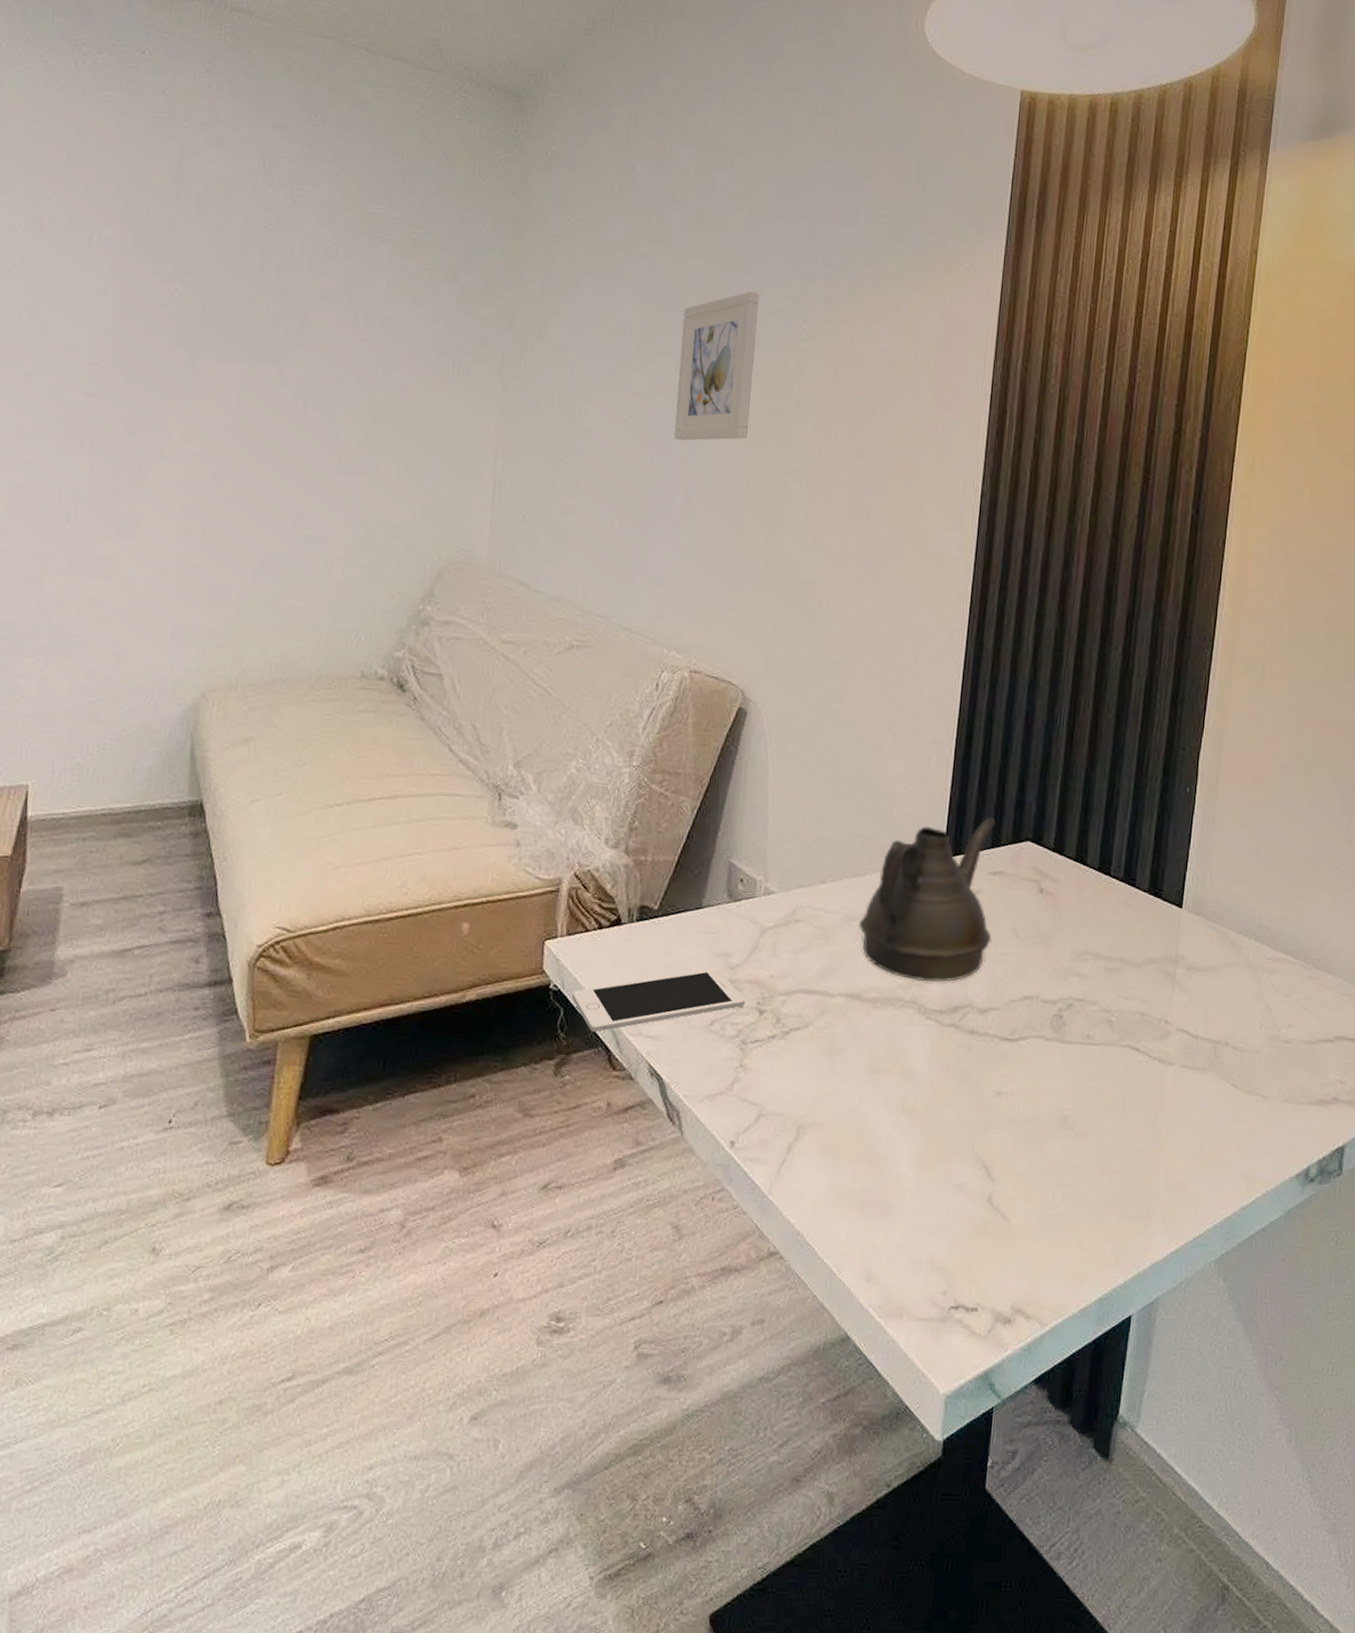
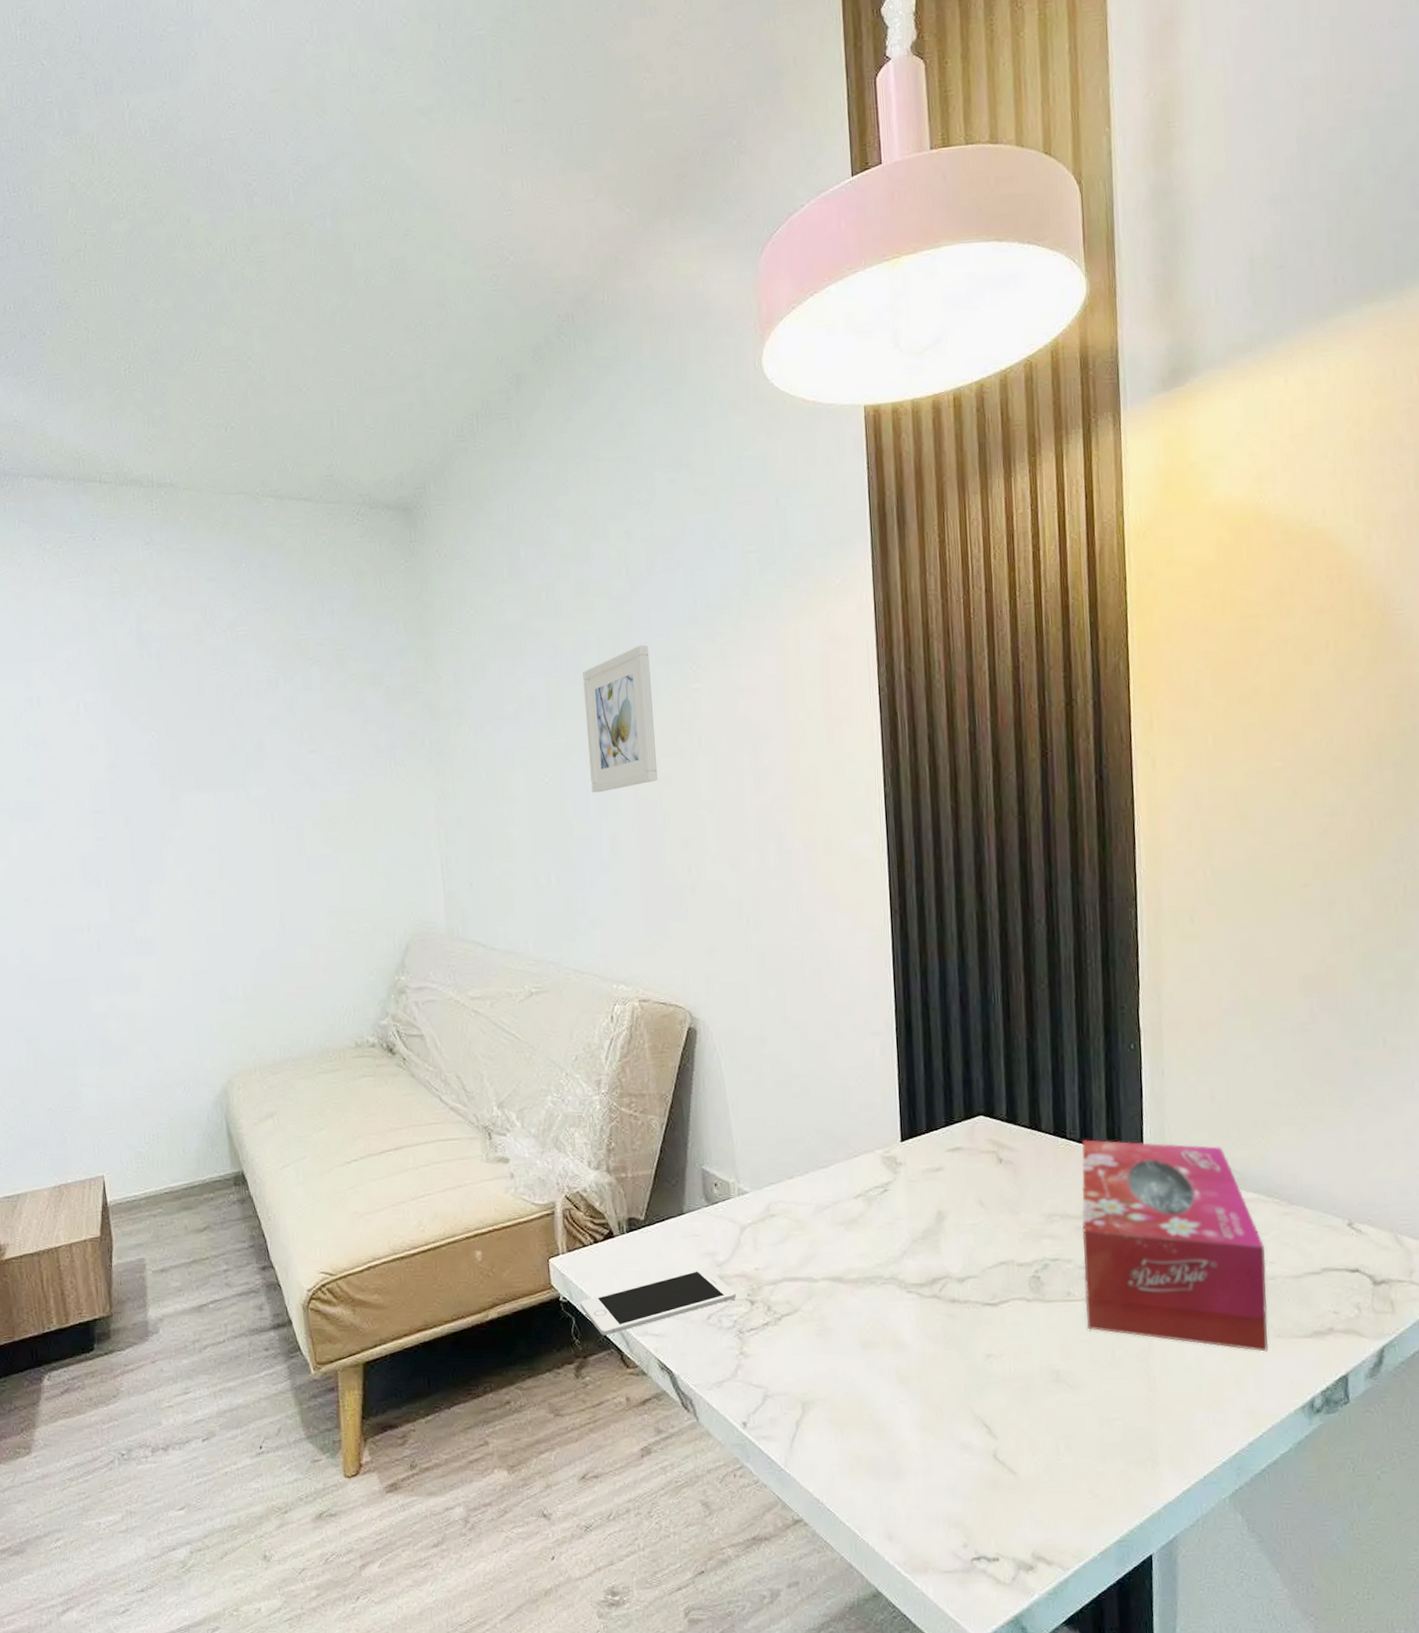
teapot: present [858,817,996,983] -> none [830,1098,959,1259]
tissue box: none [1102,879,1285,1116] -> present [1081,1139,1269,1352]

